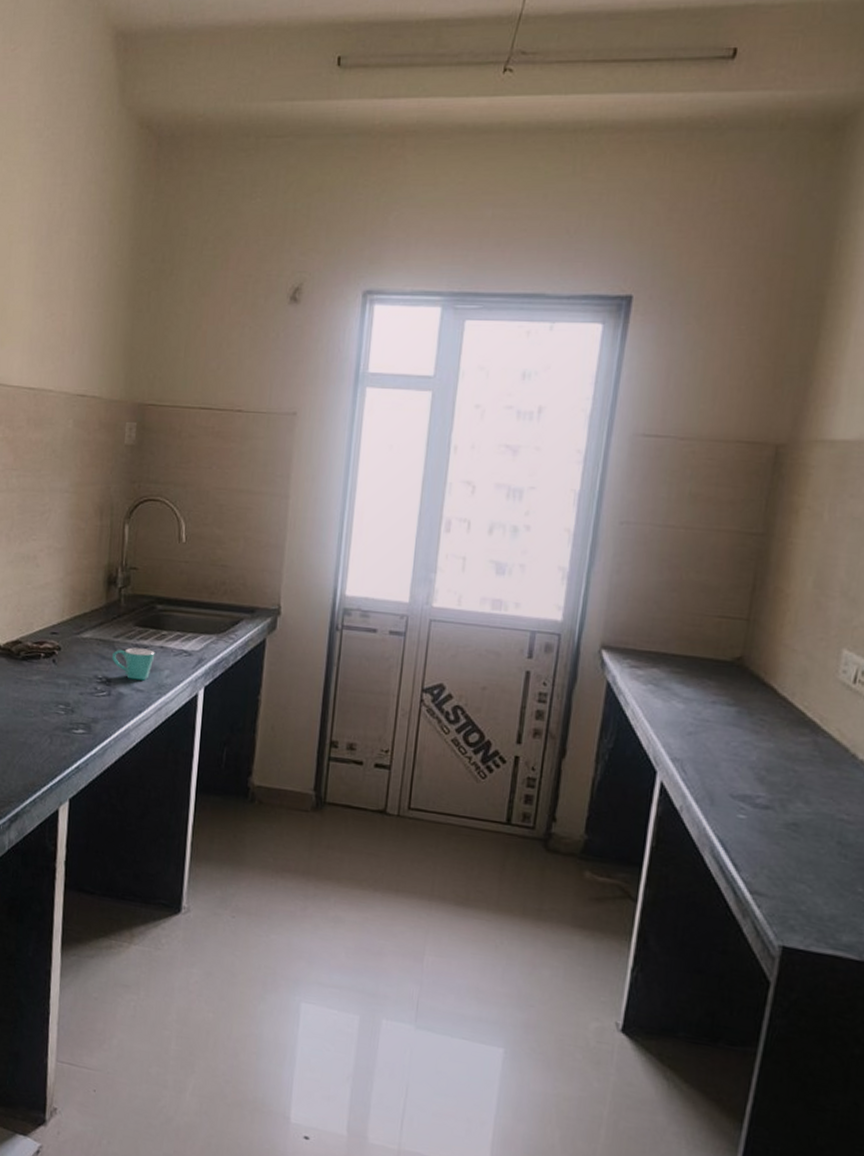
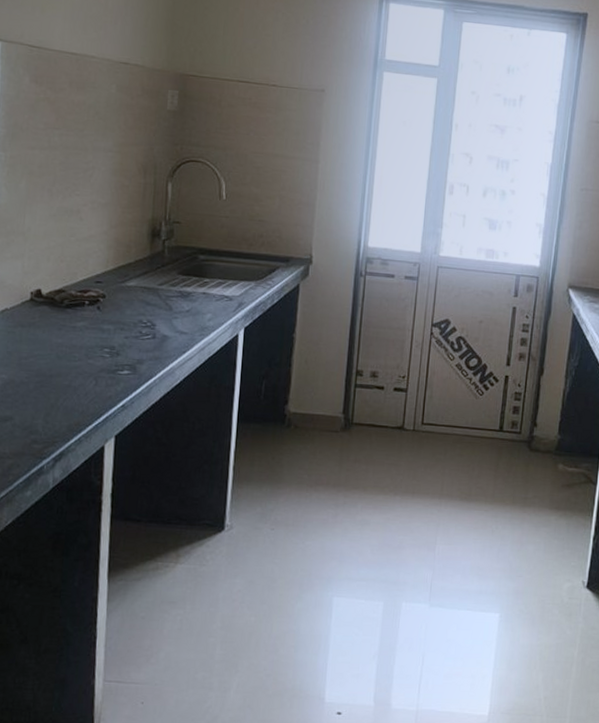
mug: present [112,647,155,681] -> none [156,294,198,324]

